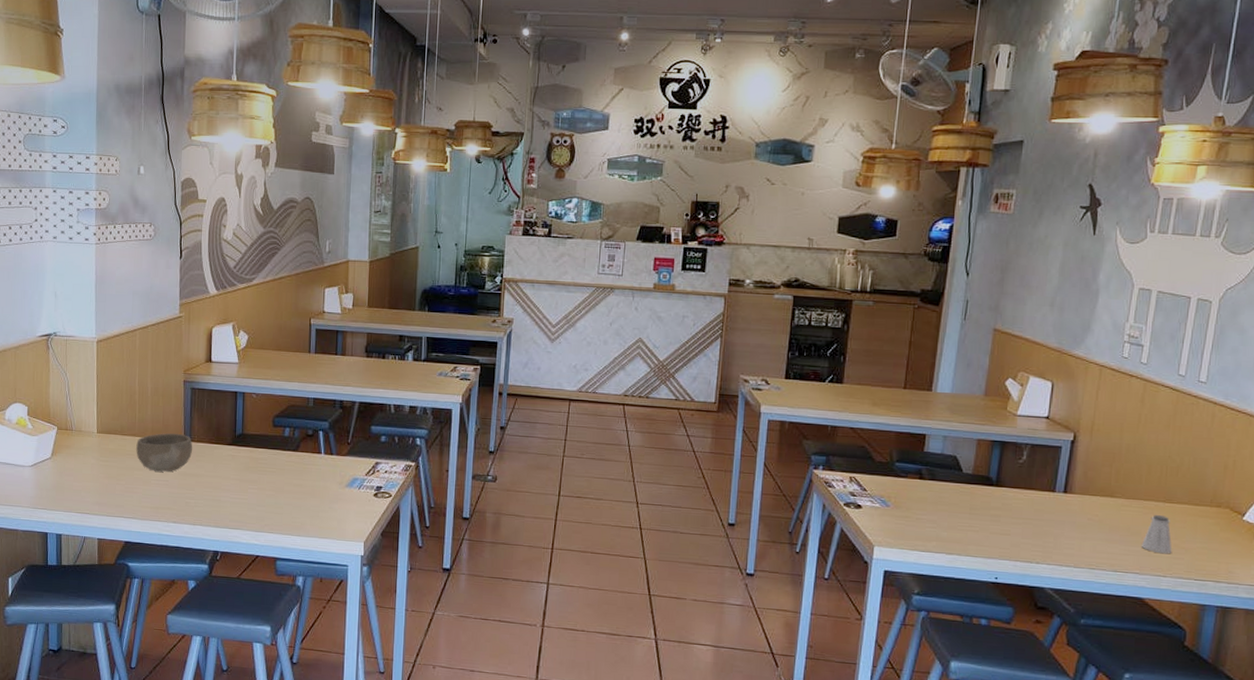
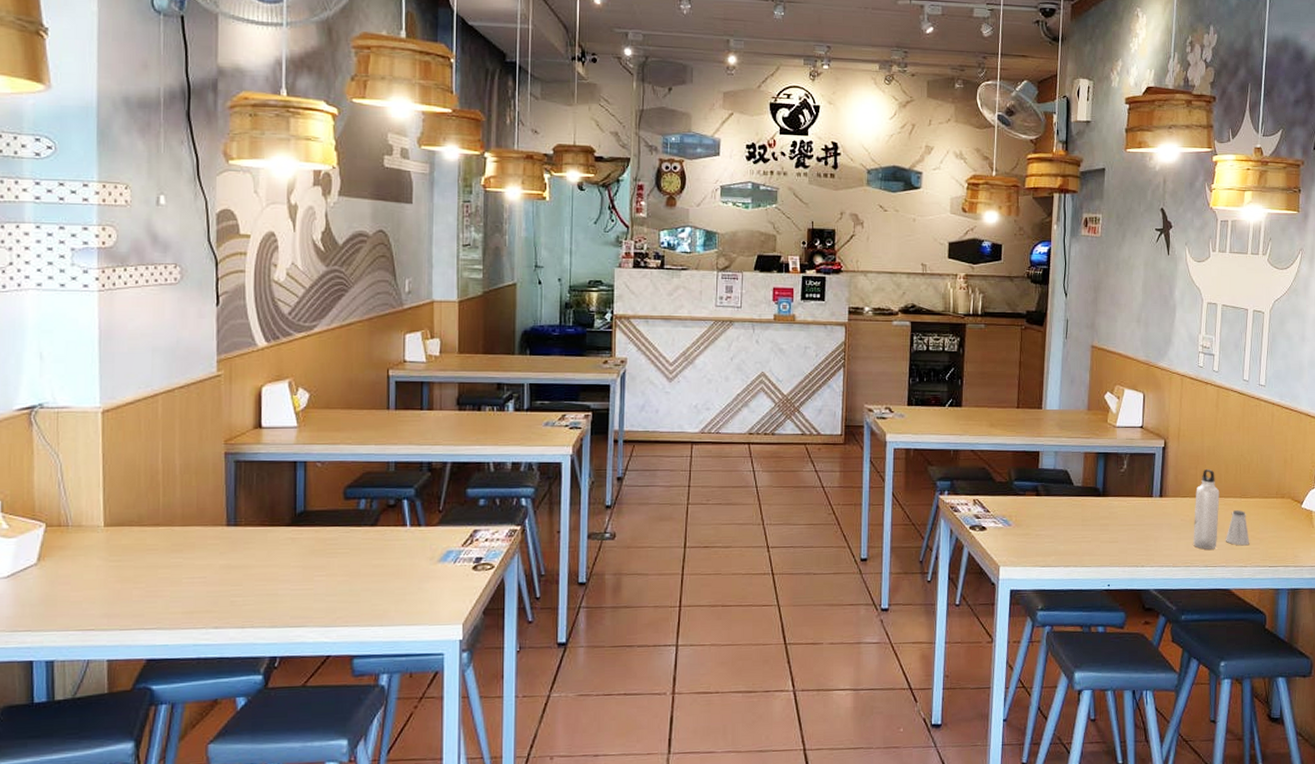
bowl: present [136,433,193,472] -> none [160,518,239,567]
water bottle: none [1101,467,1138,554] -> present [1193,468,1220,550]

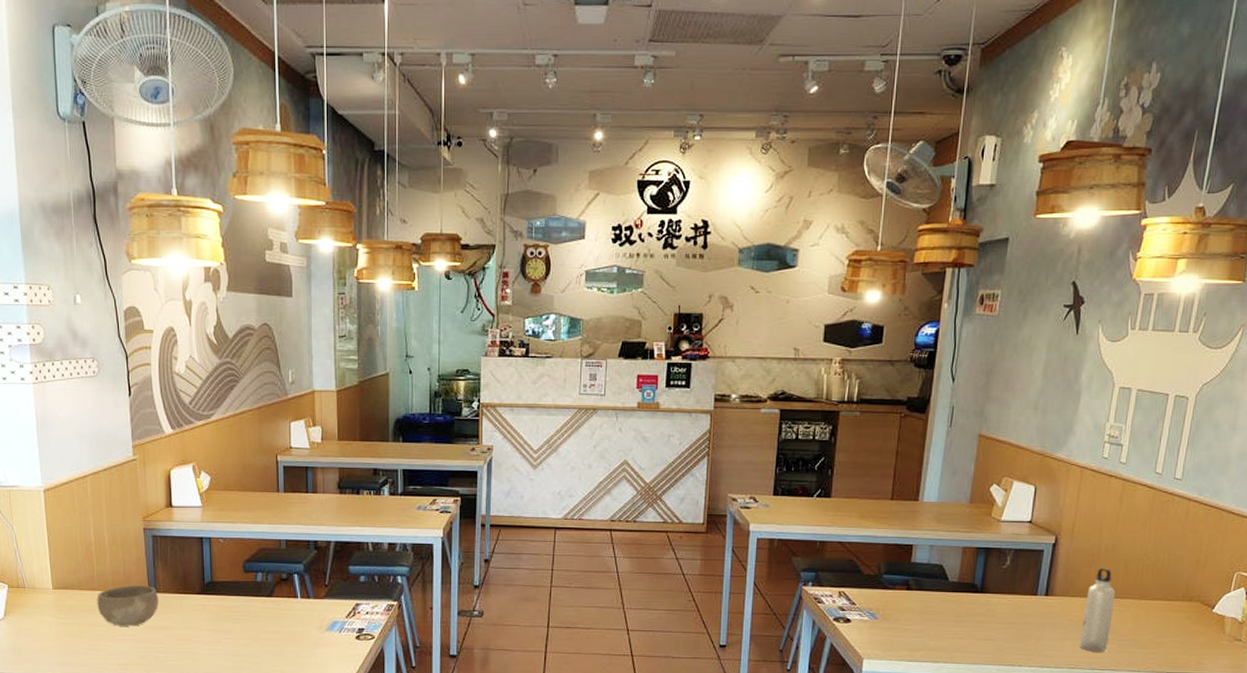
bowl: none [160,518,239,567] -> present [97,585,159,626]
saltshaker: present [1225,510,1250,546] -> none [1117,612,1147,650]

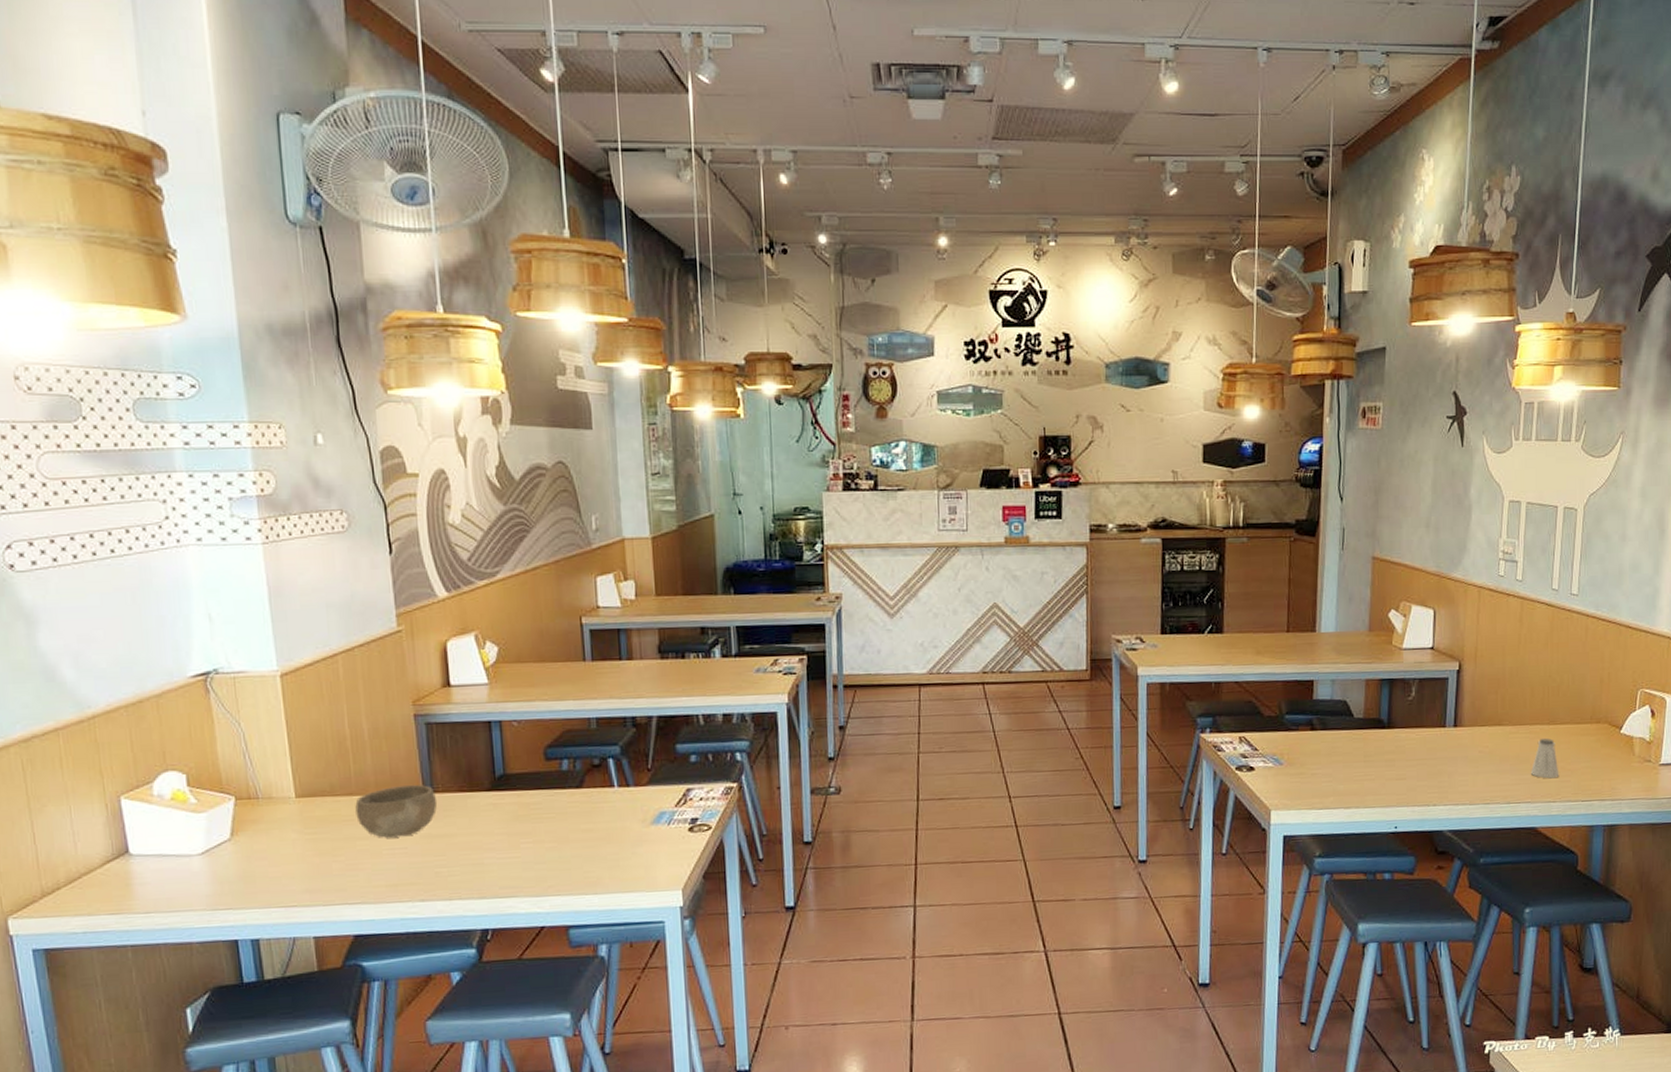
water bottle: present [1080,567,1116,652] -> none [1493,692,1524,784]
saltshaker: none [1117,612,1147,650] -> present [1530,738,1559,779]

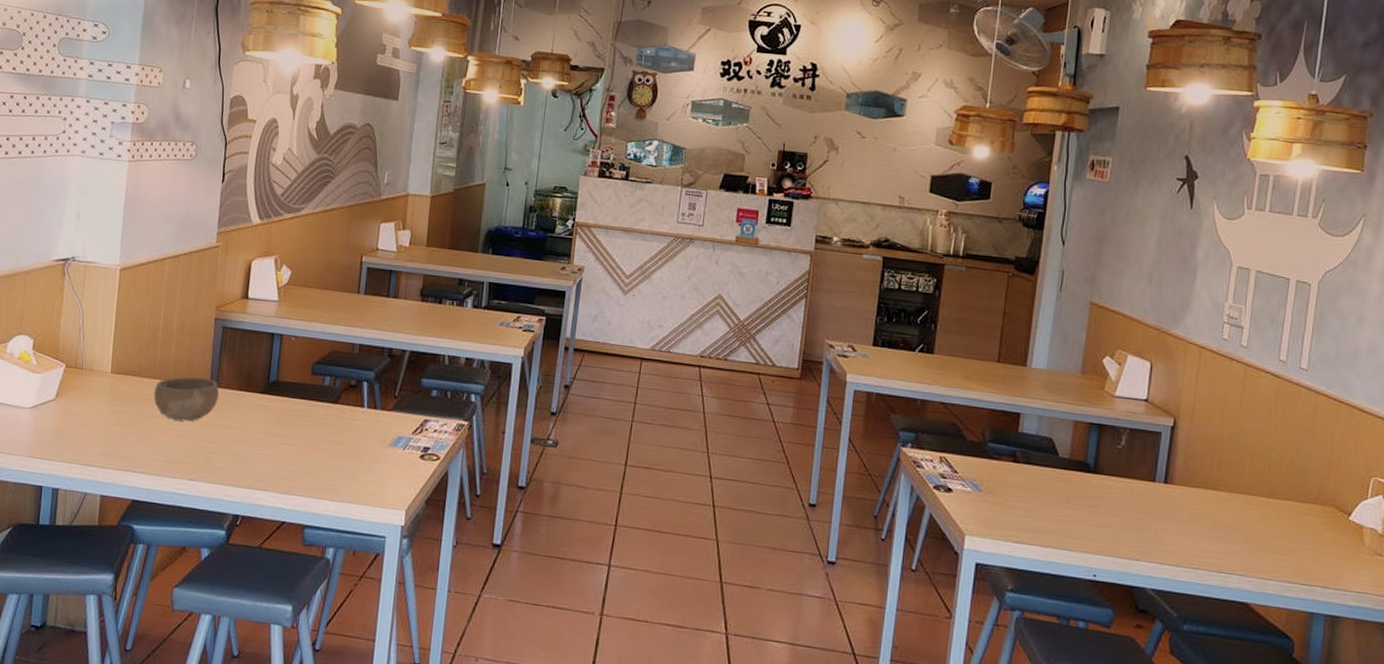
saltshaker: present [1530,738,1559,779] -> none [1245,511,1278,555]

